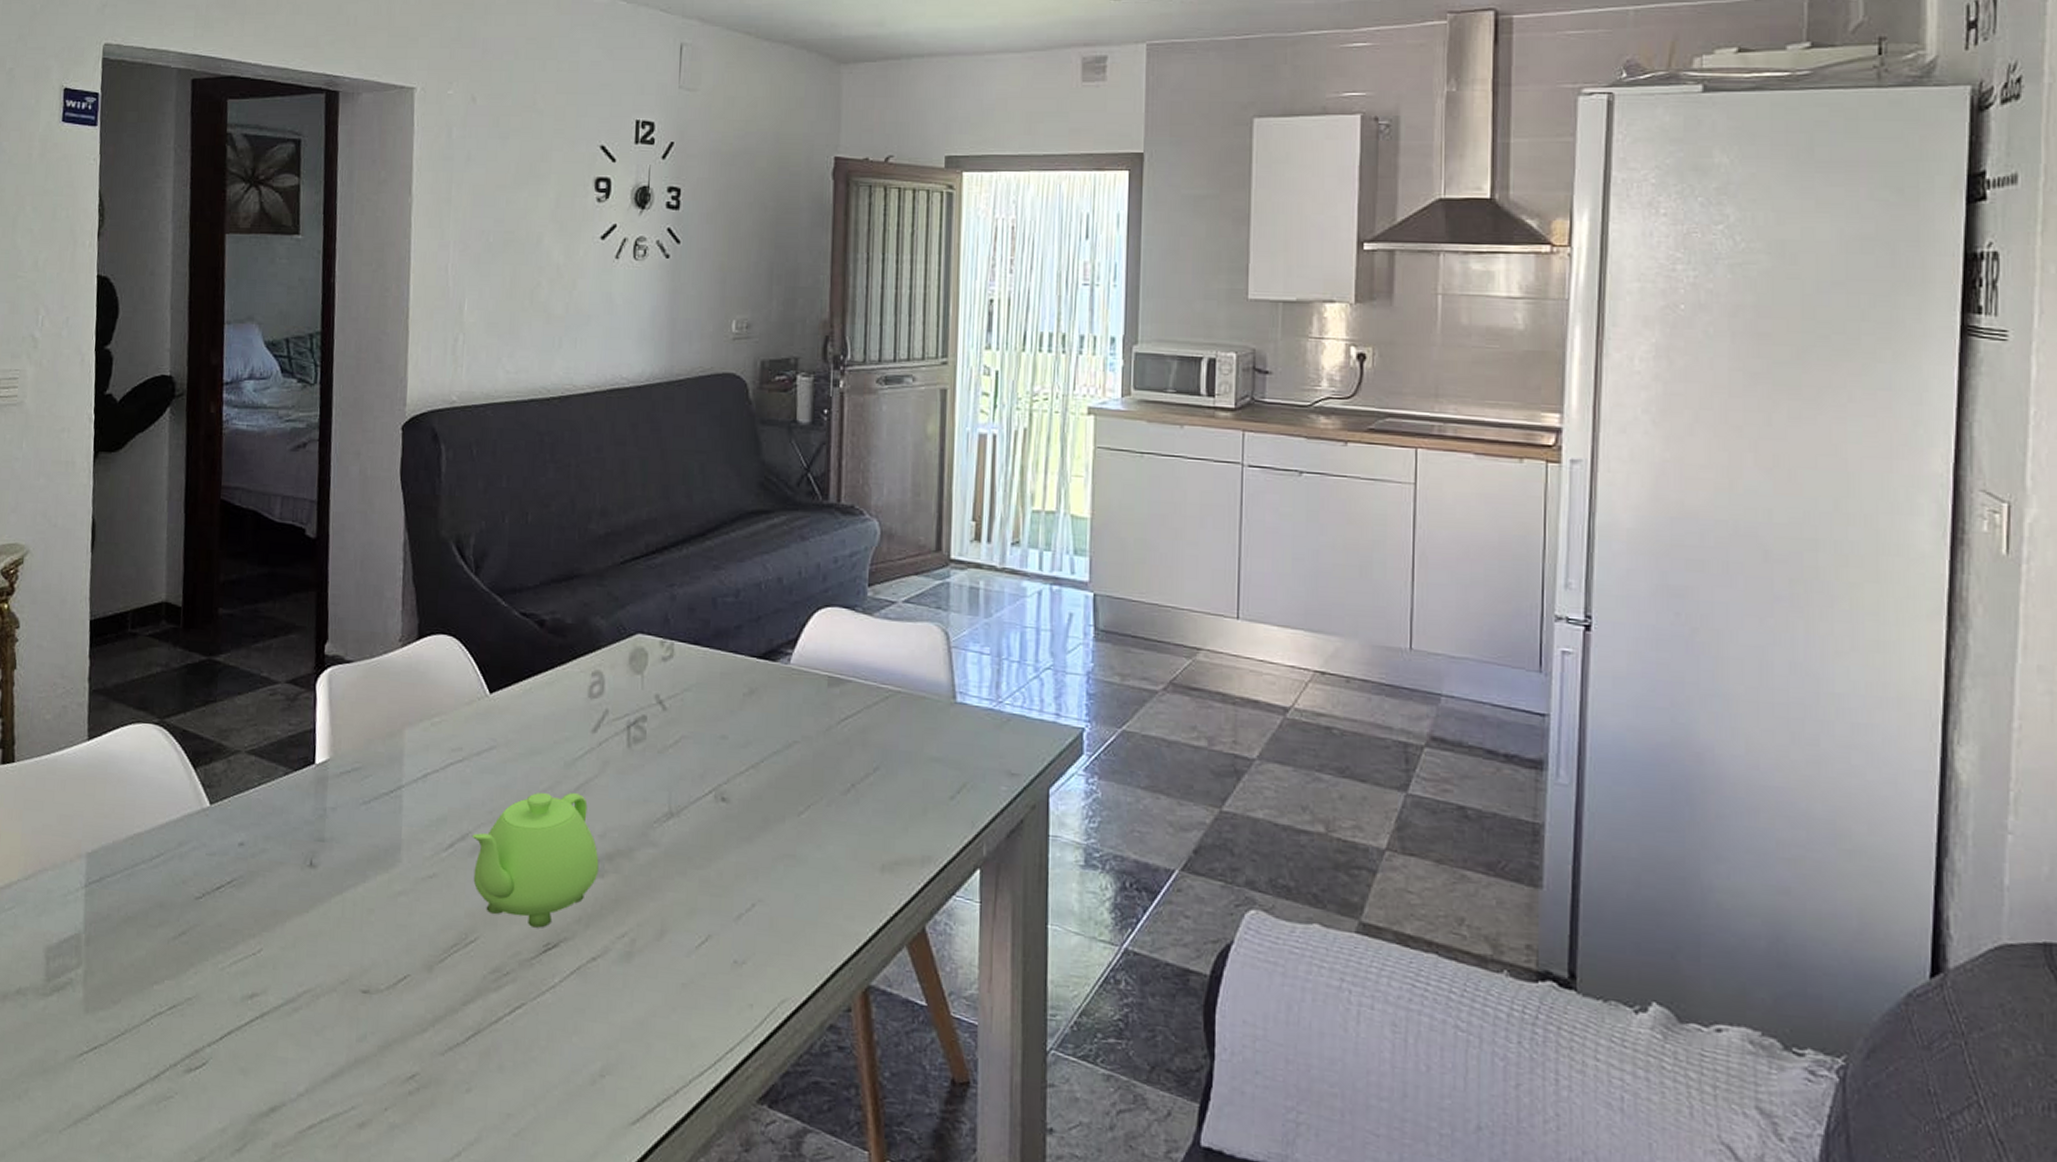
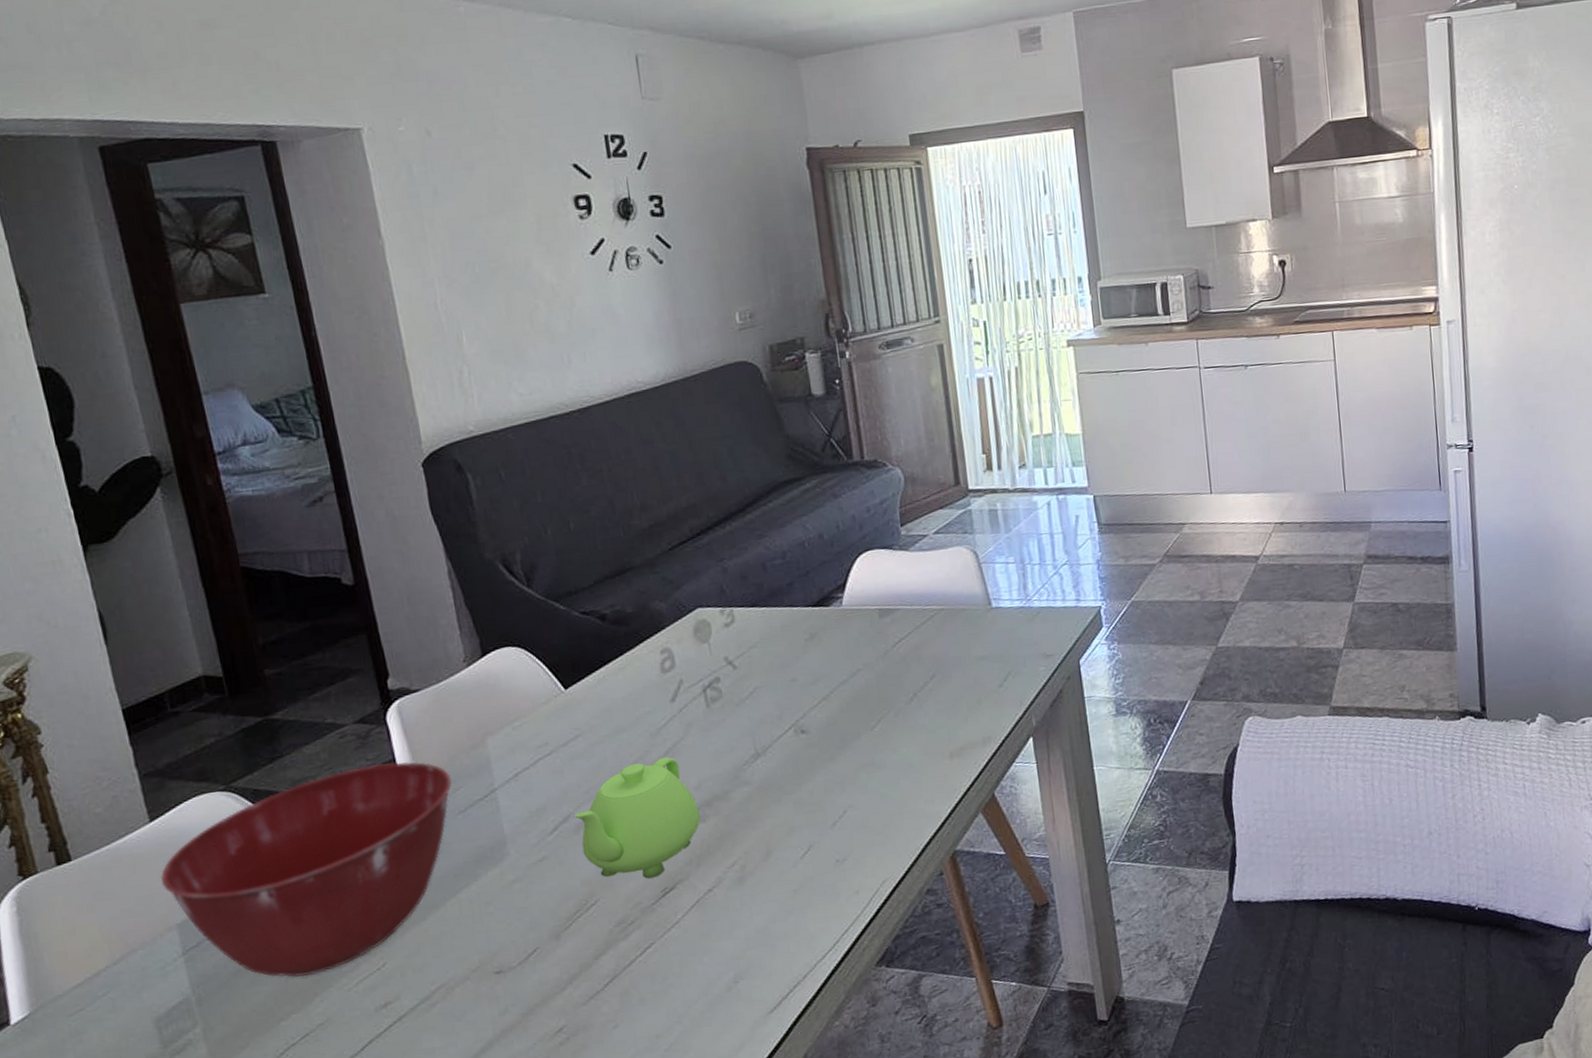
mixing bowl: none [83,731,364,943] -> present [160,761,452,977]

